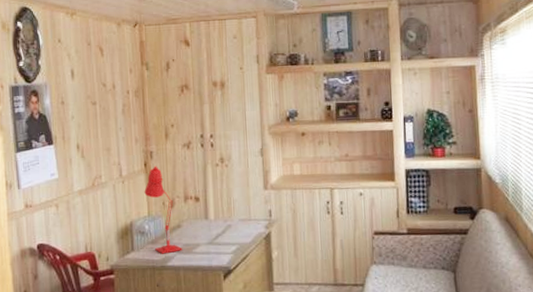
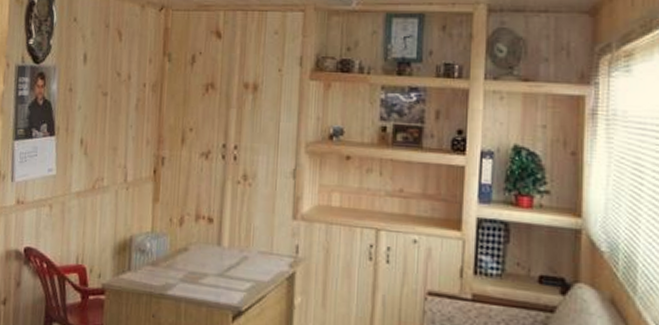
desk lamp: present [144,166,182,254] -> none [150,174,187,280]

